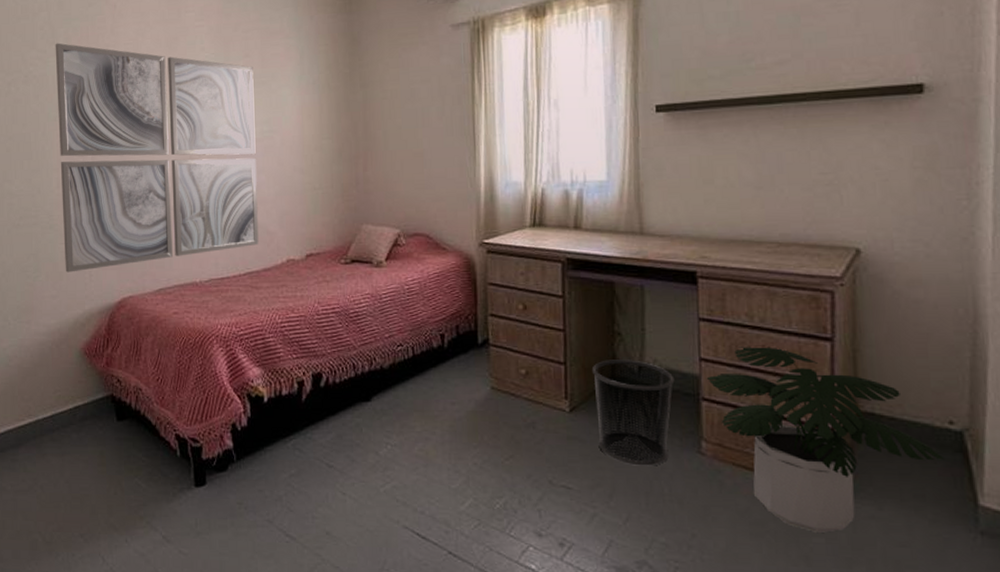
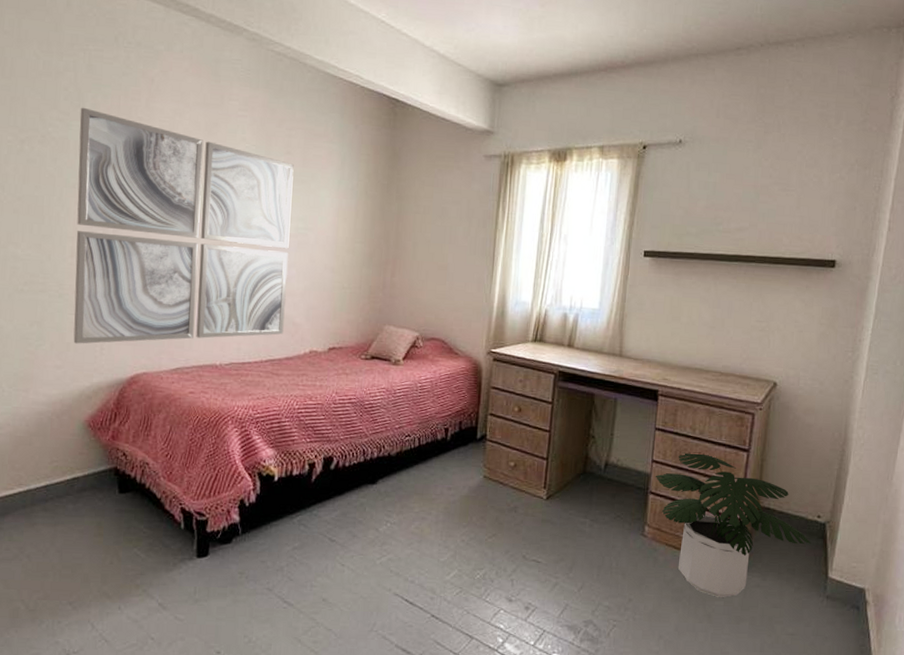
waste bin: present [591,360,675,466] -> none [566,457,631,545]

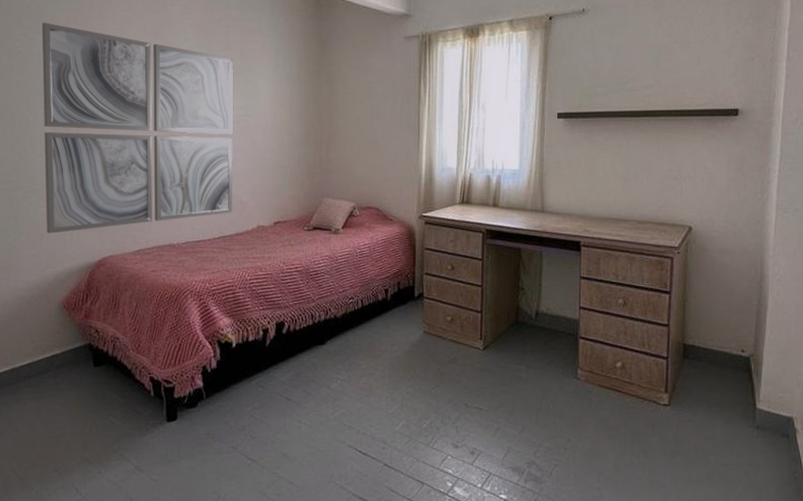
potted plant: present [655,452,811,598] -> none [583,298,737,434]

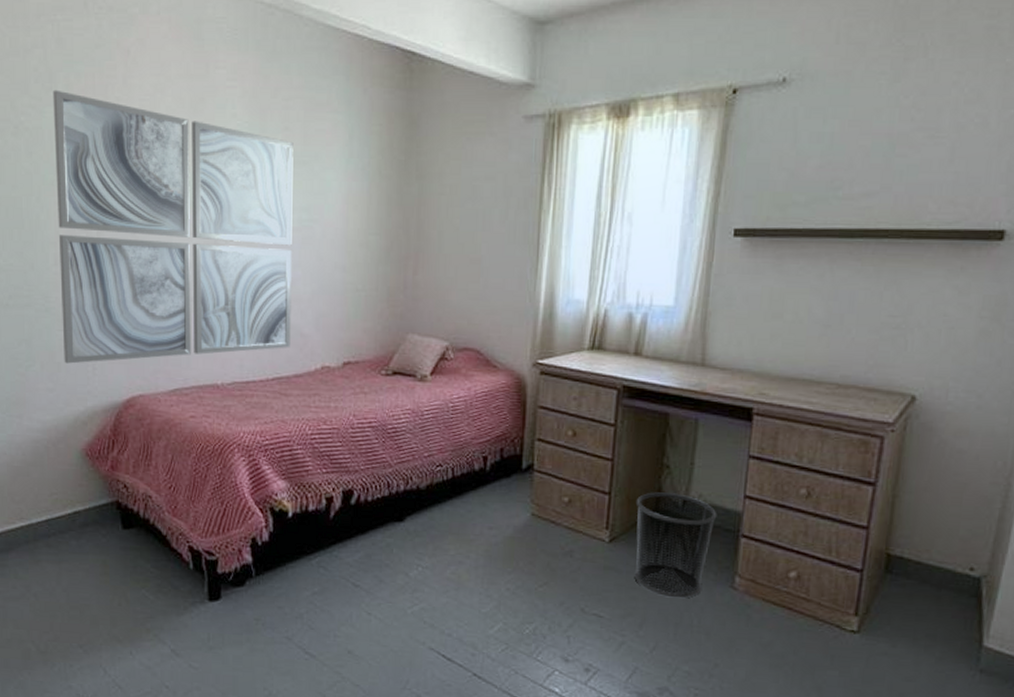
waste bin: none [501,308,561,390] -> present [634,492,717,599]

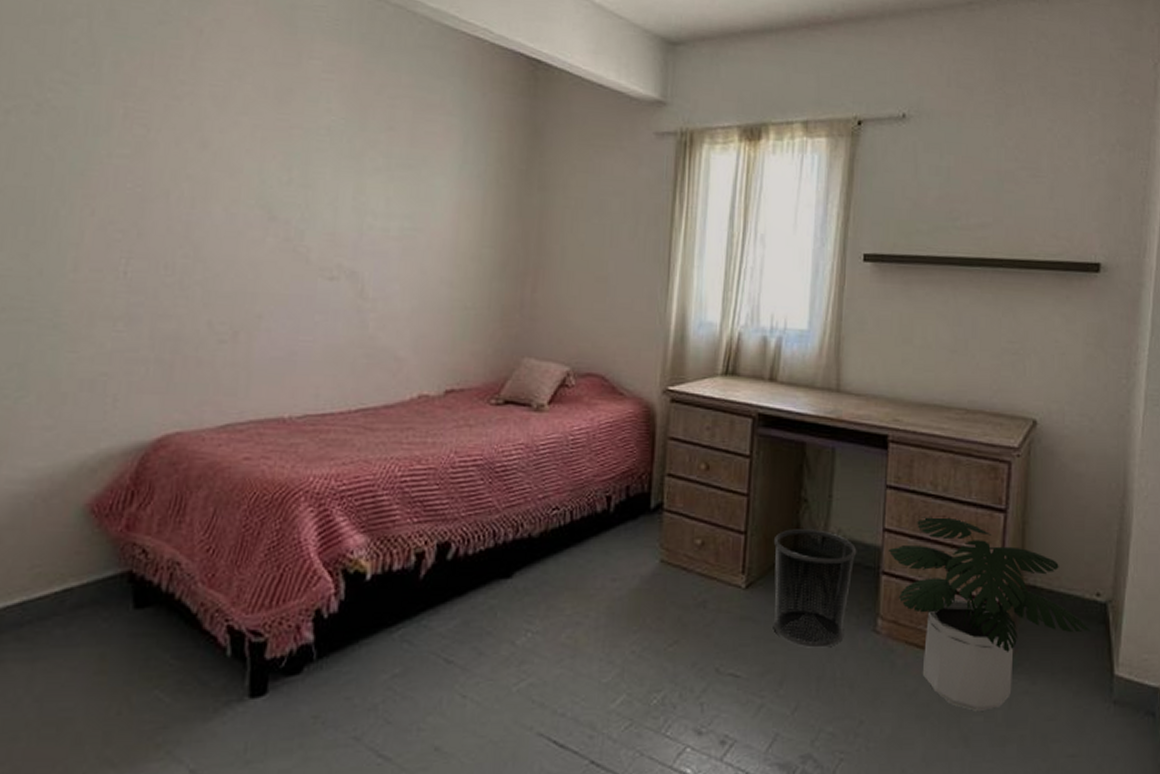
wall art: present [52,89,294,364] -> none [72,65,398,394]
potted plant: none [748,486,960,667] -> present [887,517,1091,712]

